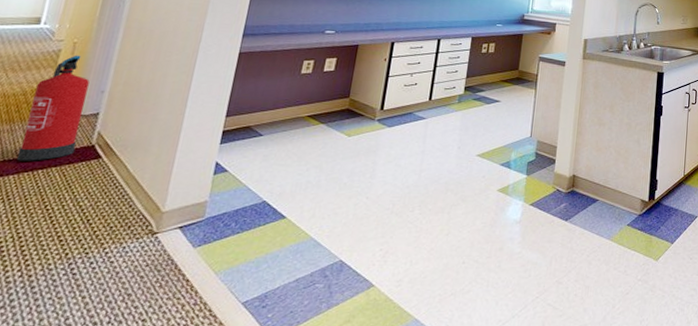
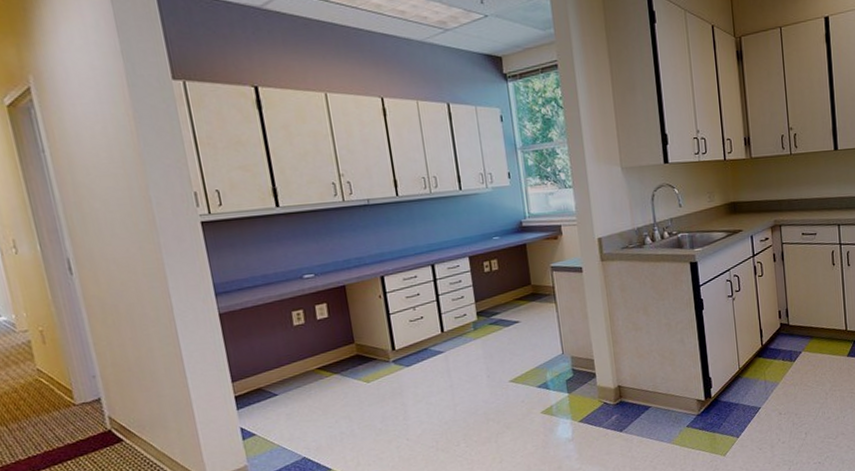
fire extinguisher: present [16,55,90,161] -> none [23,343,95,456]

